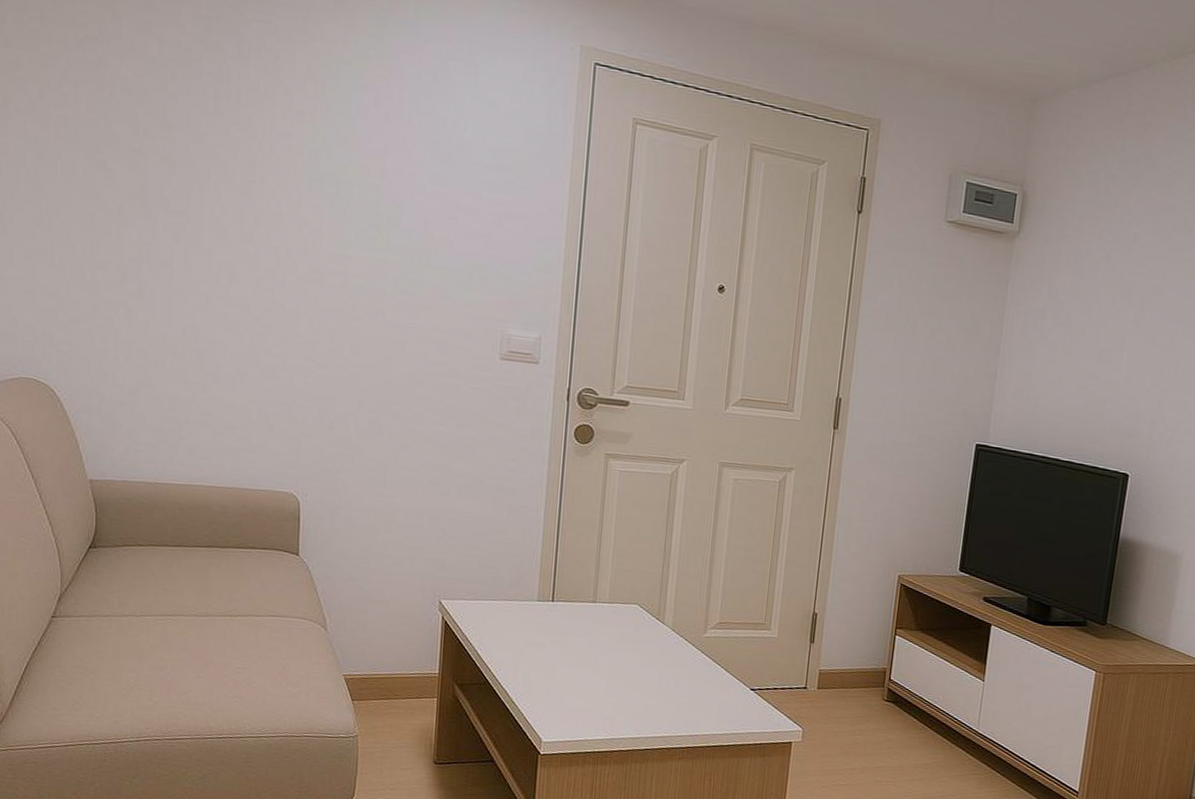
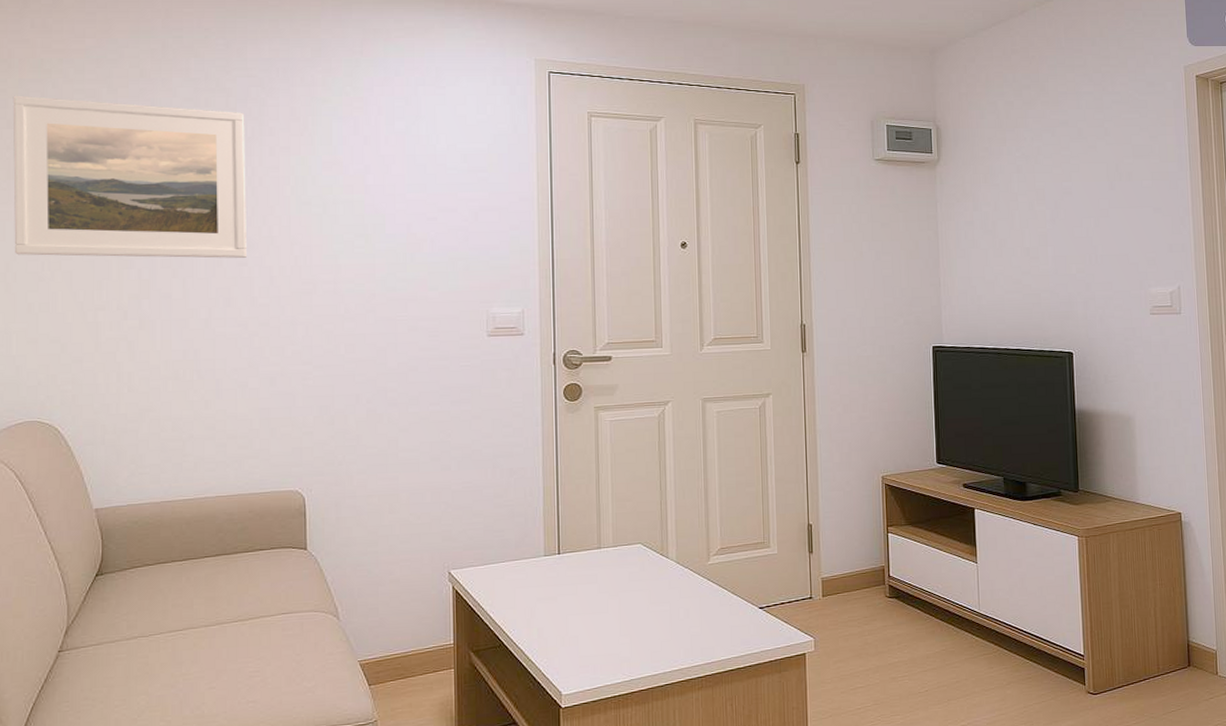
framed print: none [10,8,258,233] -> present [12,95,248,258]

